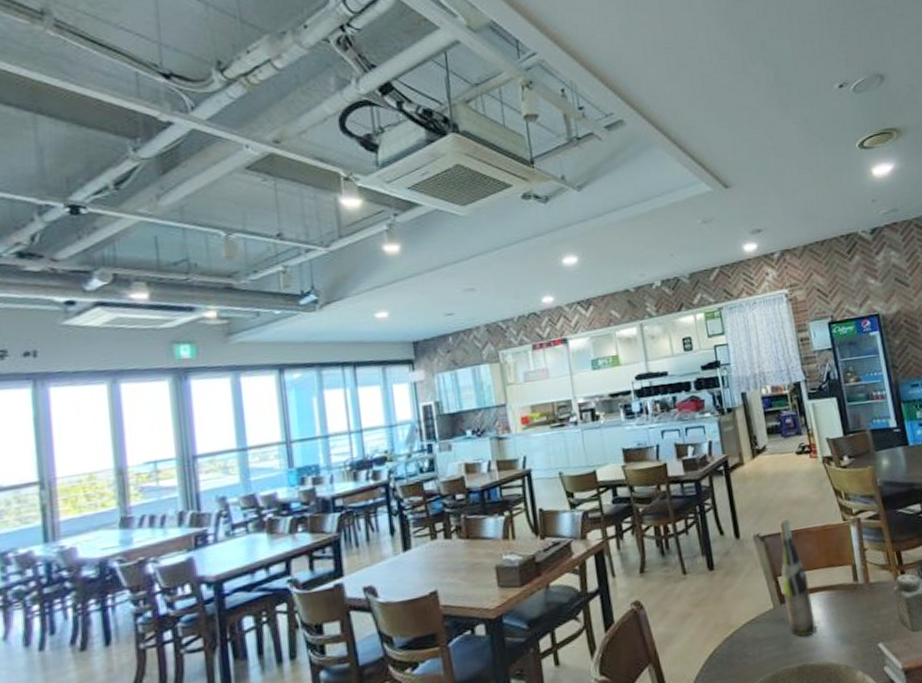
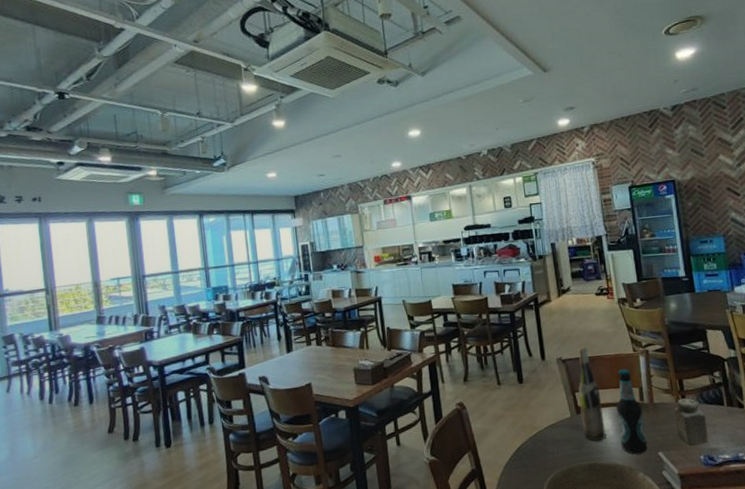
bottle: none [826,543,866,650] -> present [616,369,648,455]

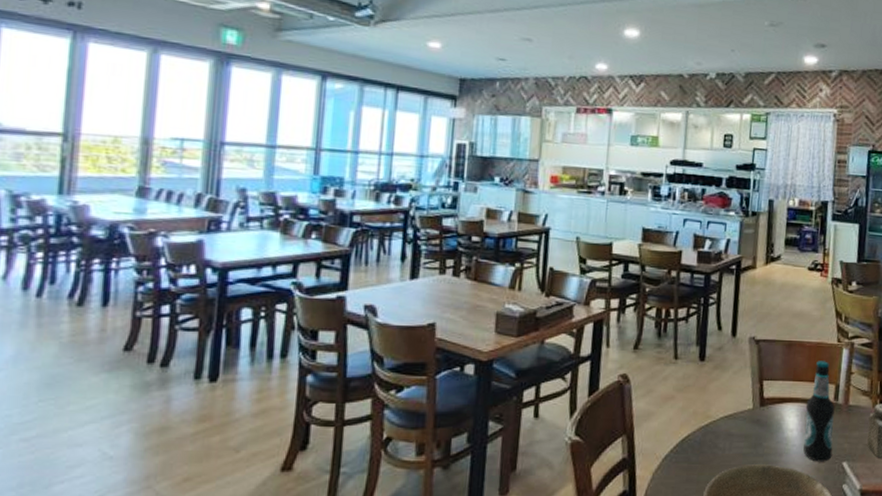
wine bottle: present [578,347,606,441] -> none [763,328,791,440]

